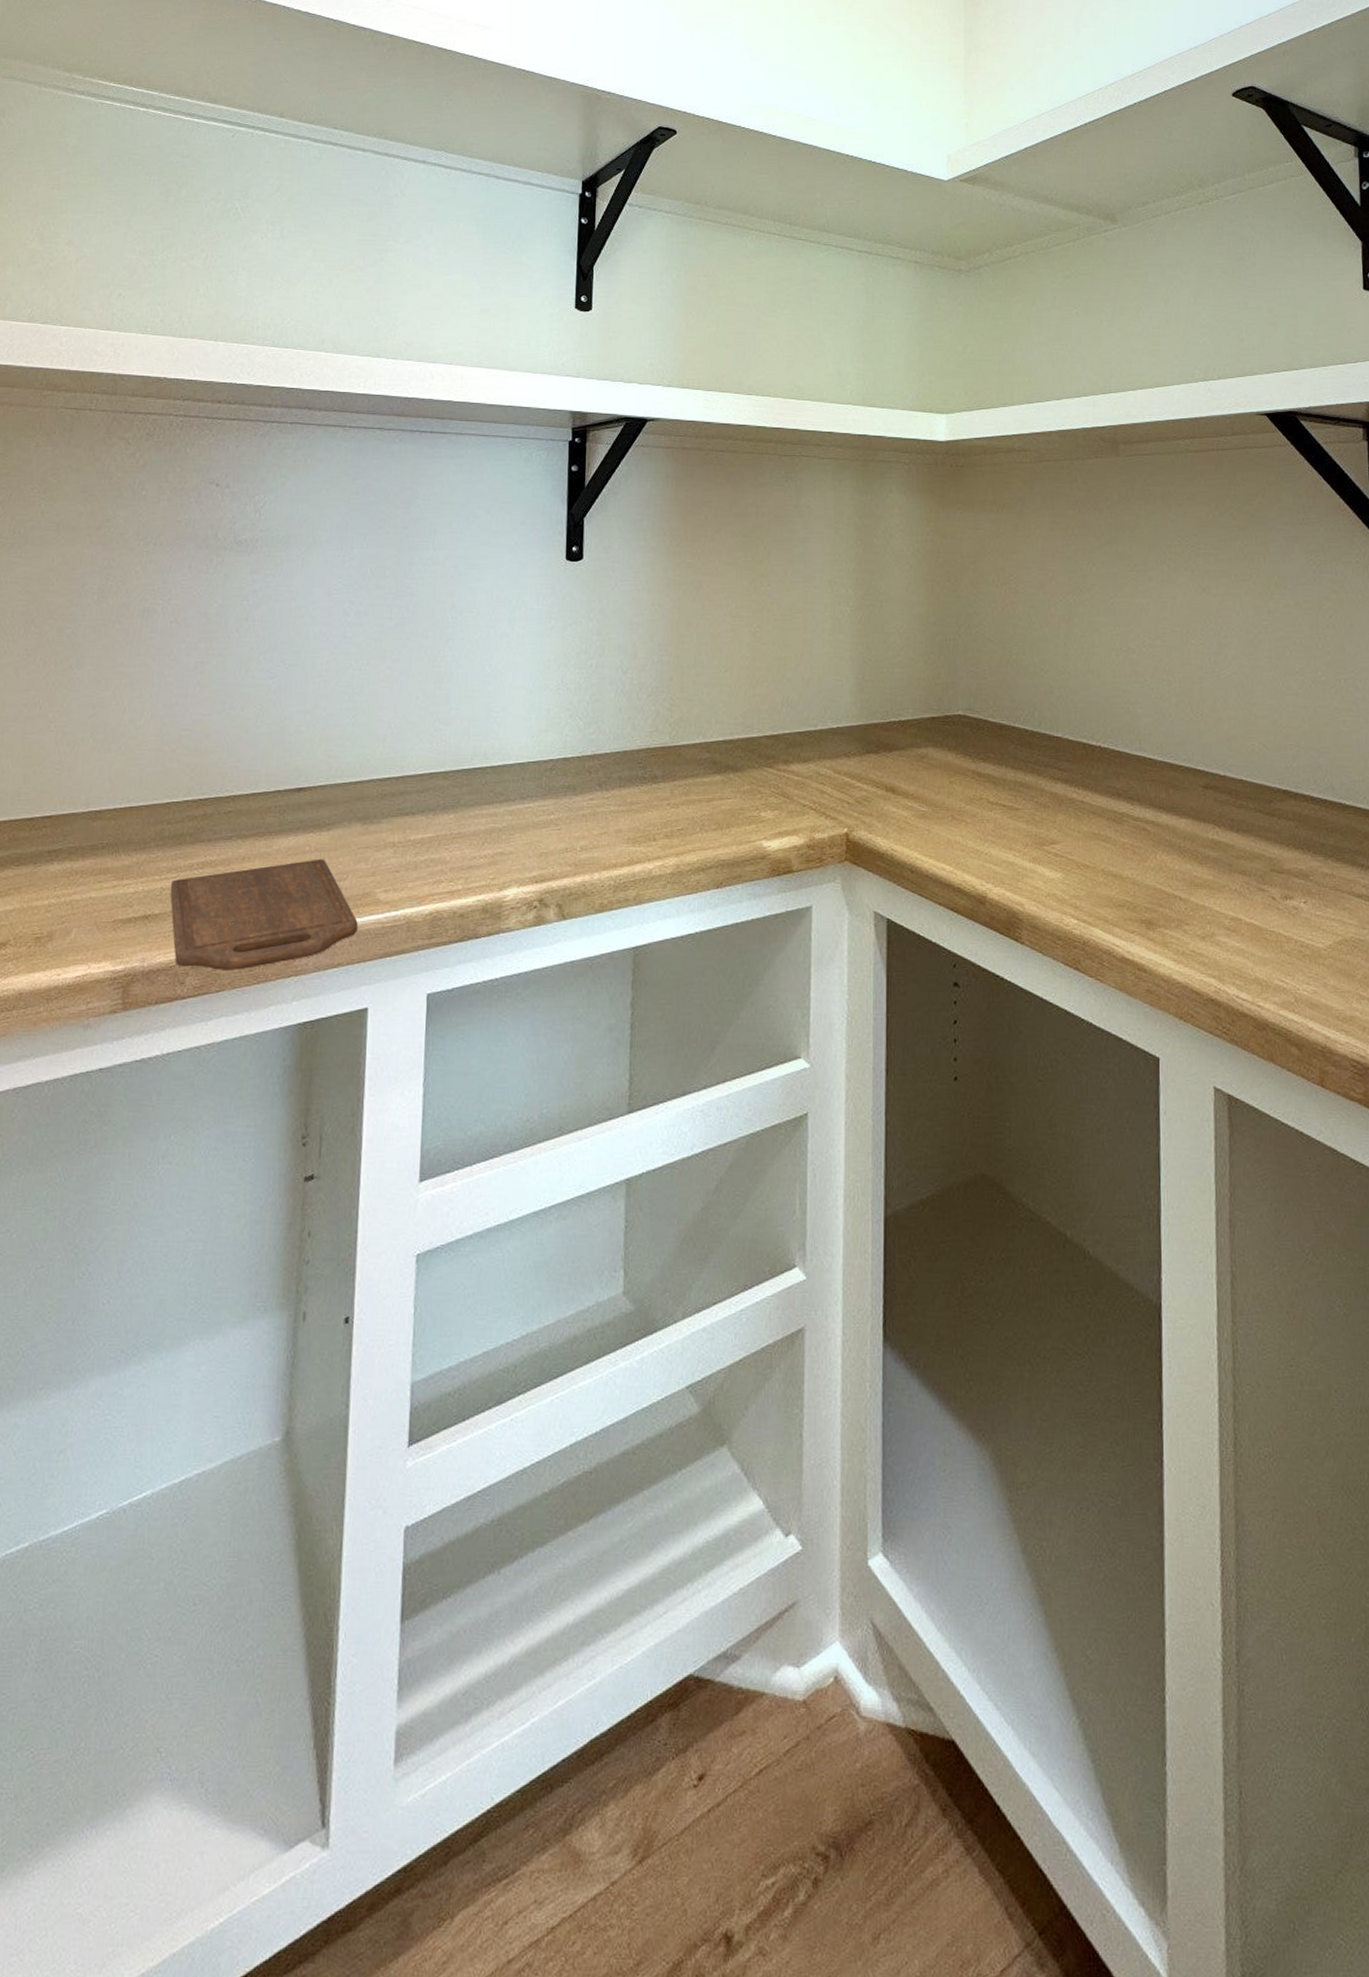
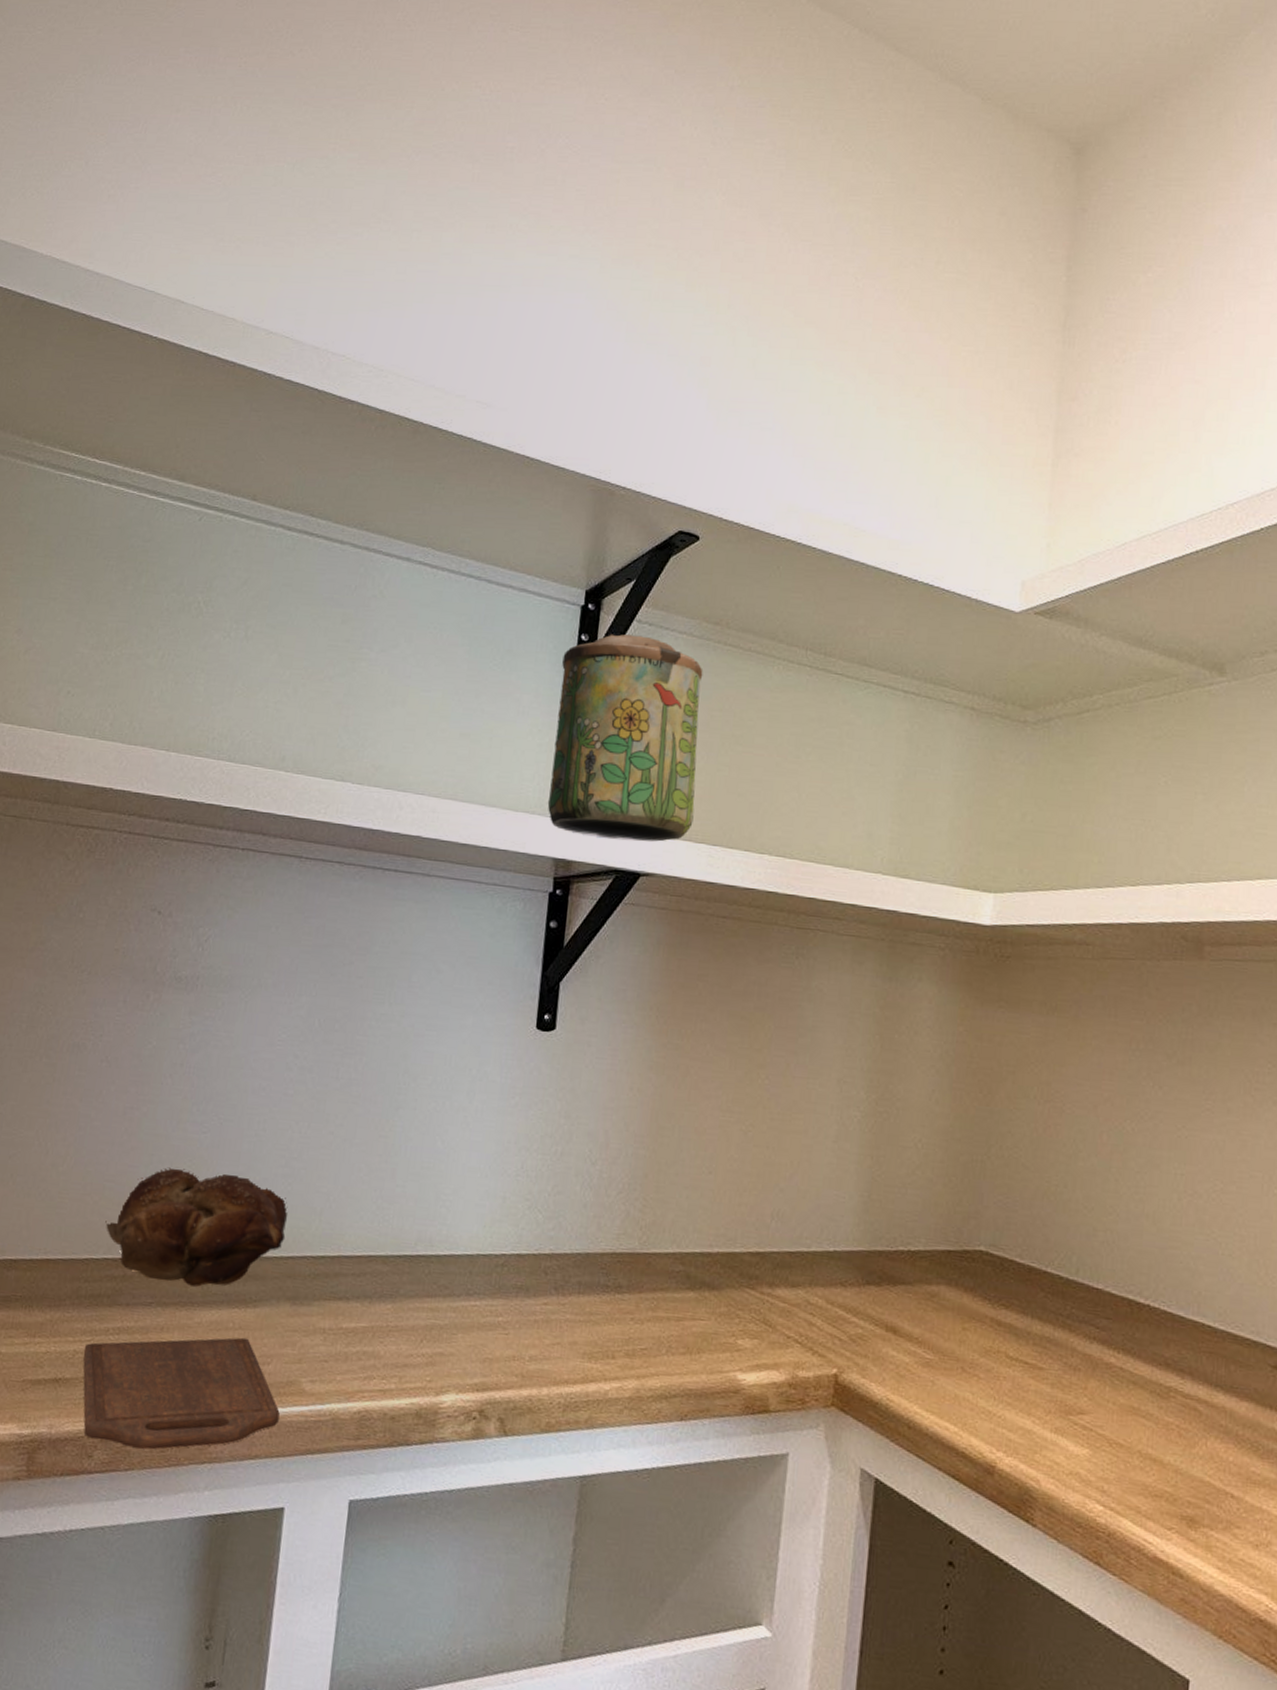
bread loaf: none [184,712,354,817] -> present [105,1167,289,1287]
canister: none [562,216,690,392] -> present [547,634,703,842]

